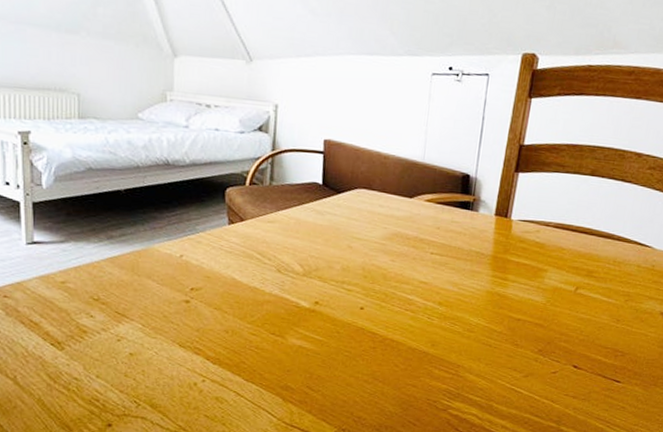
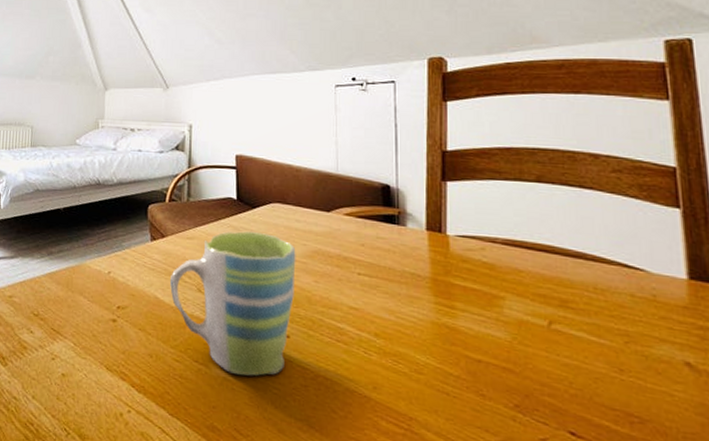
mug: none [248,215,377,343] -> present [170,231,296,376]

